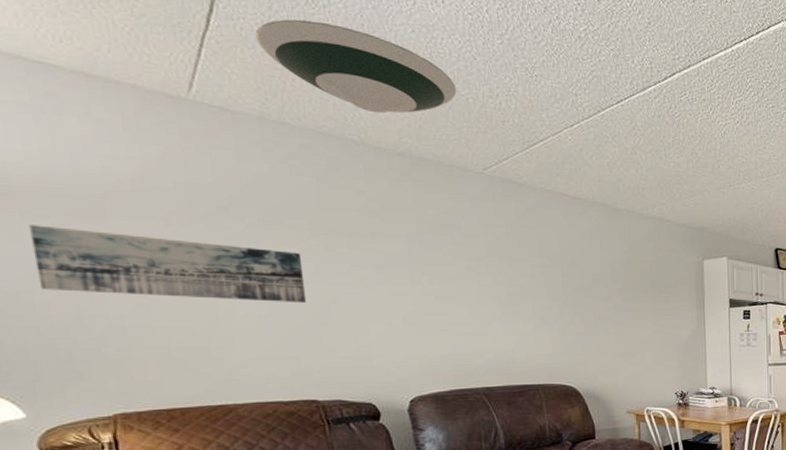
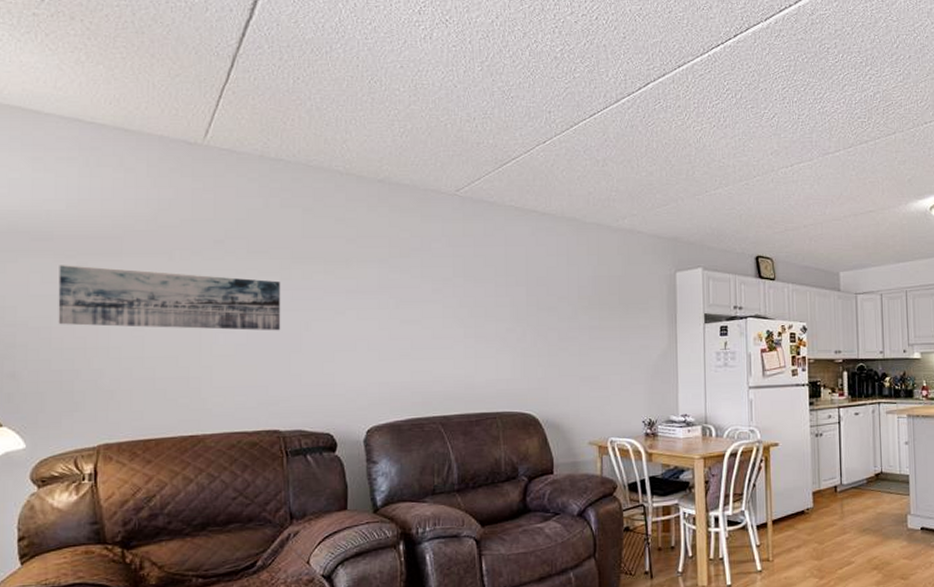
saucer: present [255,19,457,114] -> none [266,66,437,144]

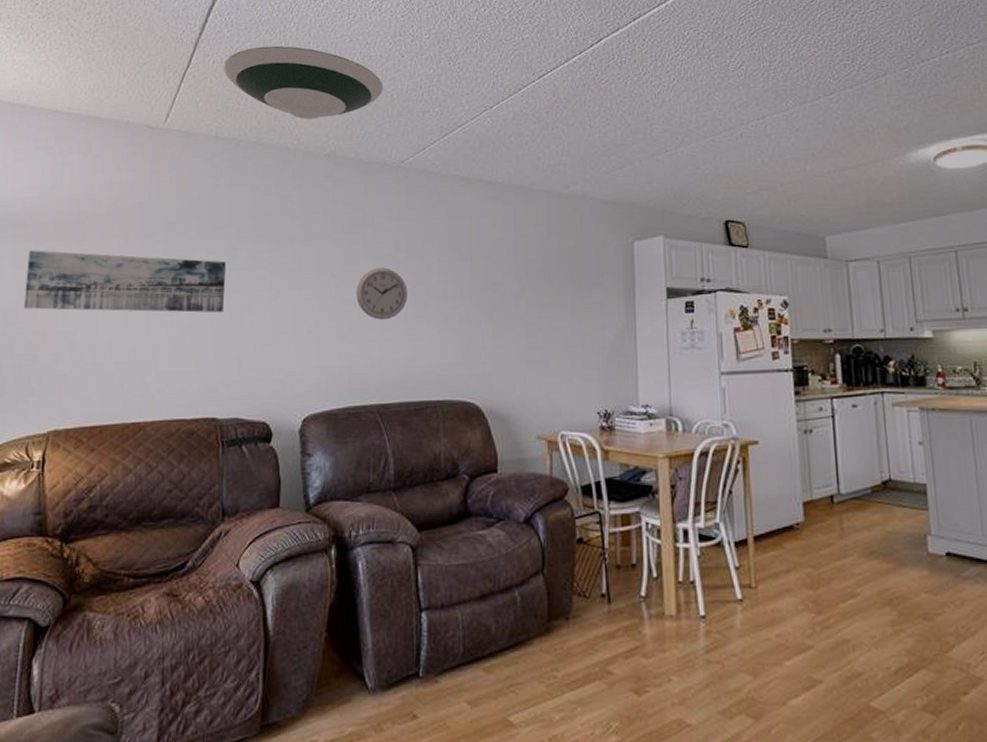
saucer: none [266,66,437,144] -> present [223,45,383,120]
wall clock: none [416,291,466,339] -> present [356,267,408,320]

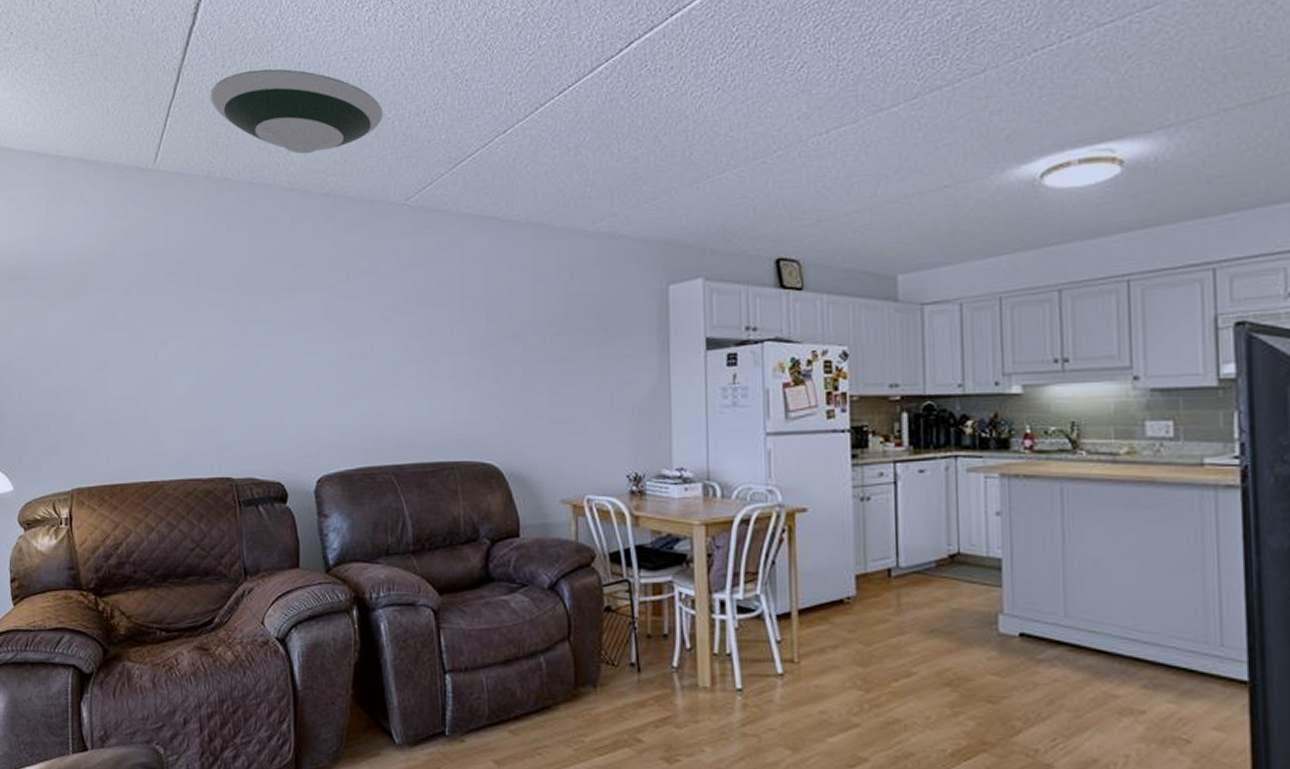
wall art: present [23,250,226,313] -> none [34,305,231,370]
wall clock: present [356,267,408,320] -> none [365,319,419,376]

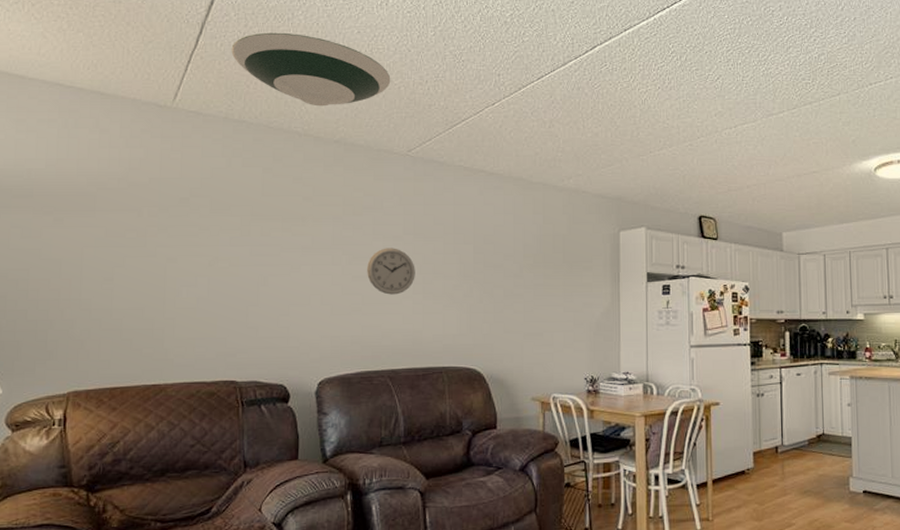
wall clock: none [365,319,419,376] -> present [367,248,415,295]

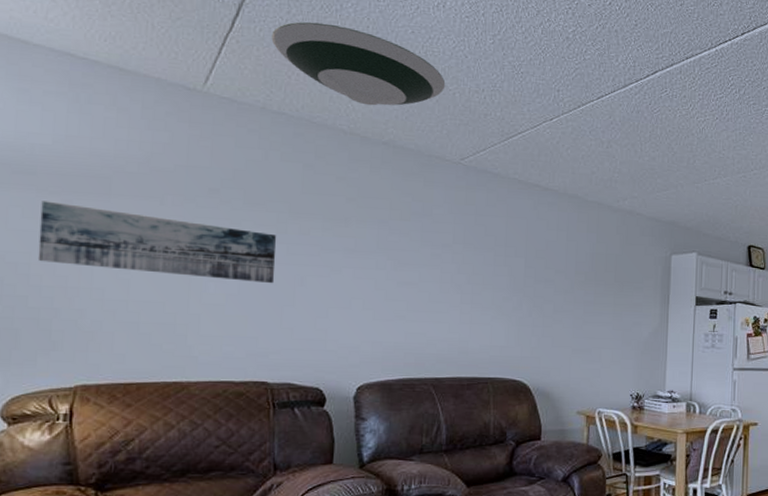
wall art: none [35,221,241,285] -> present [37,201,277,284]
wall clock: present [367,248,415,295] -> none [413,255,464,304]

